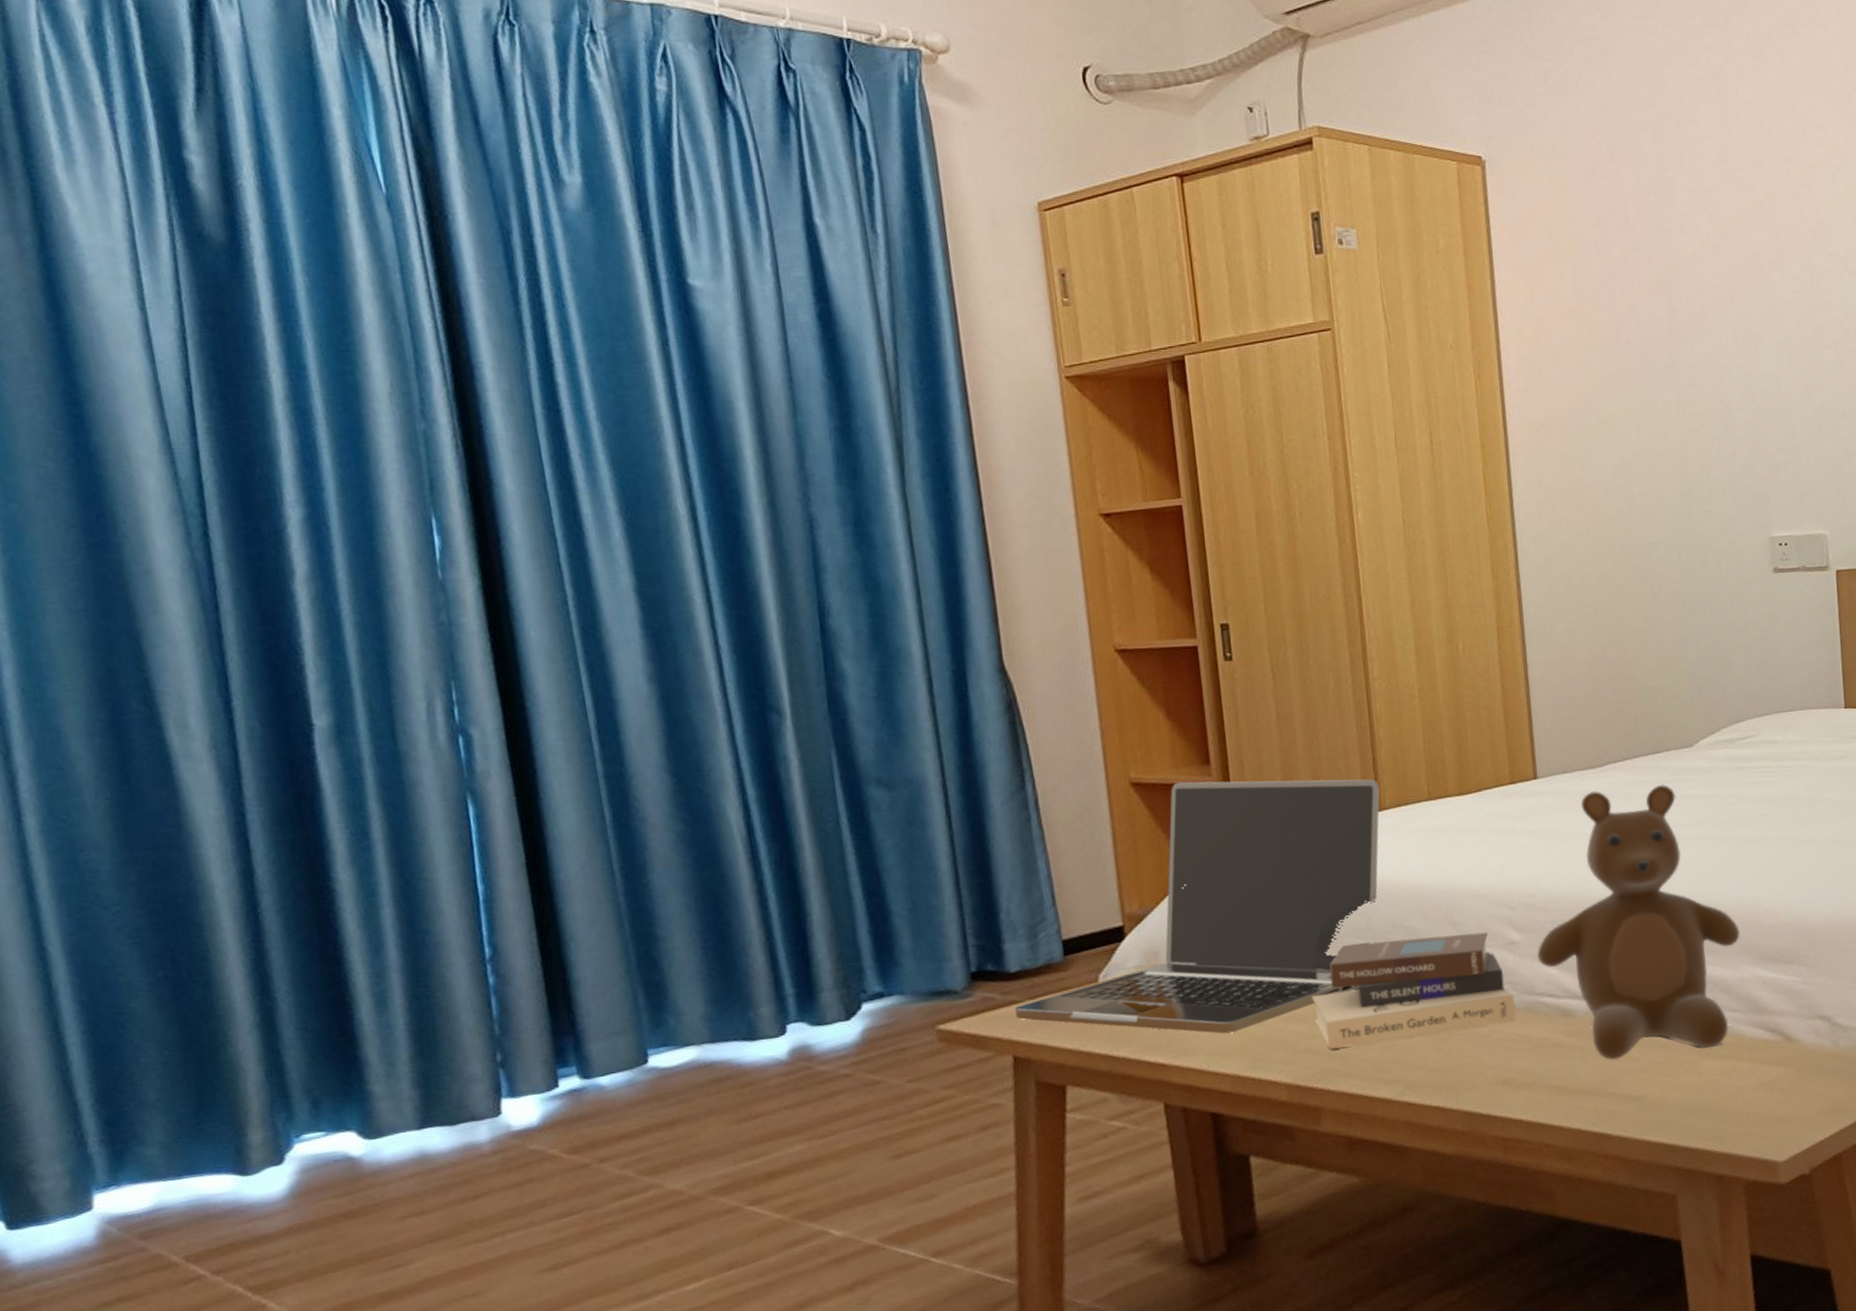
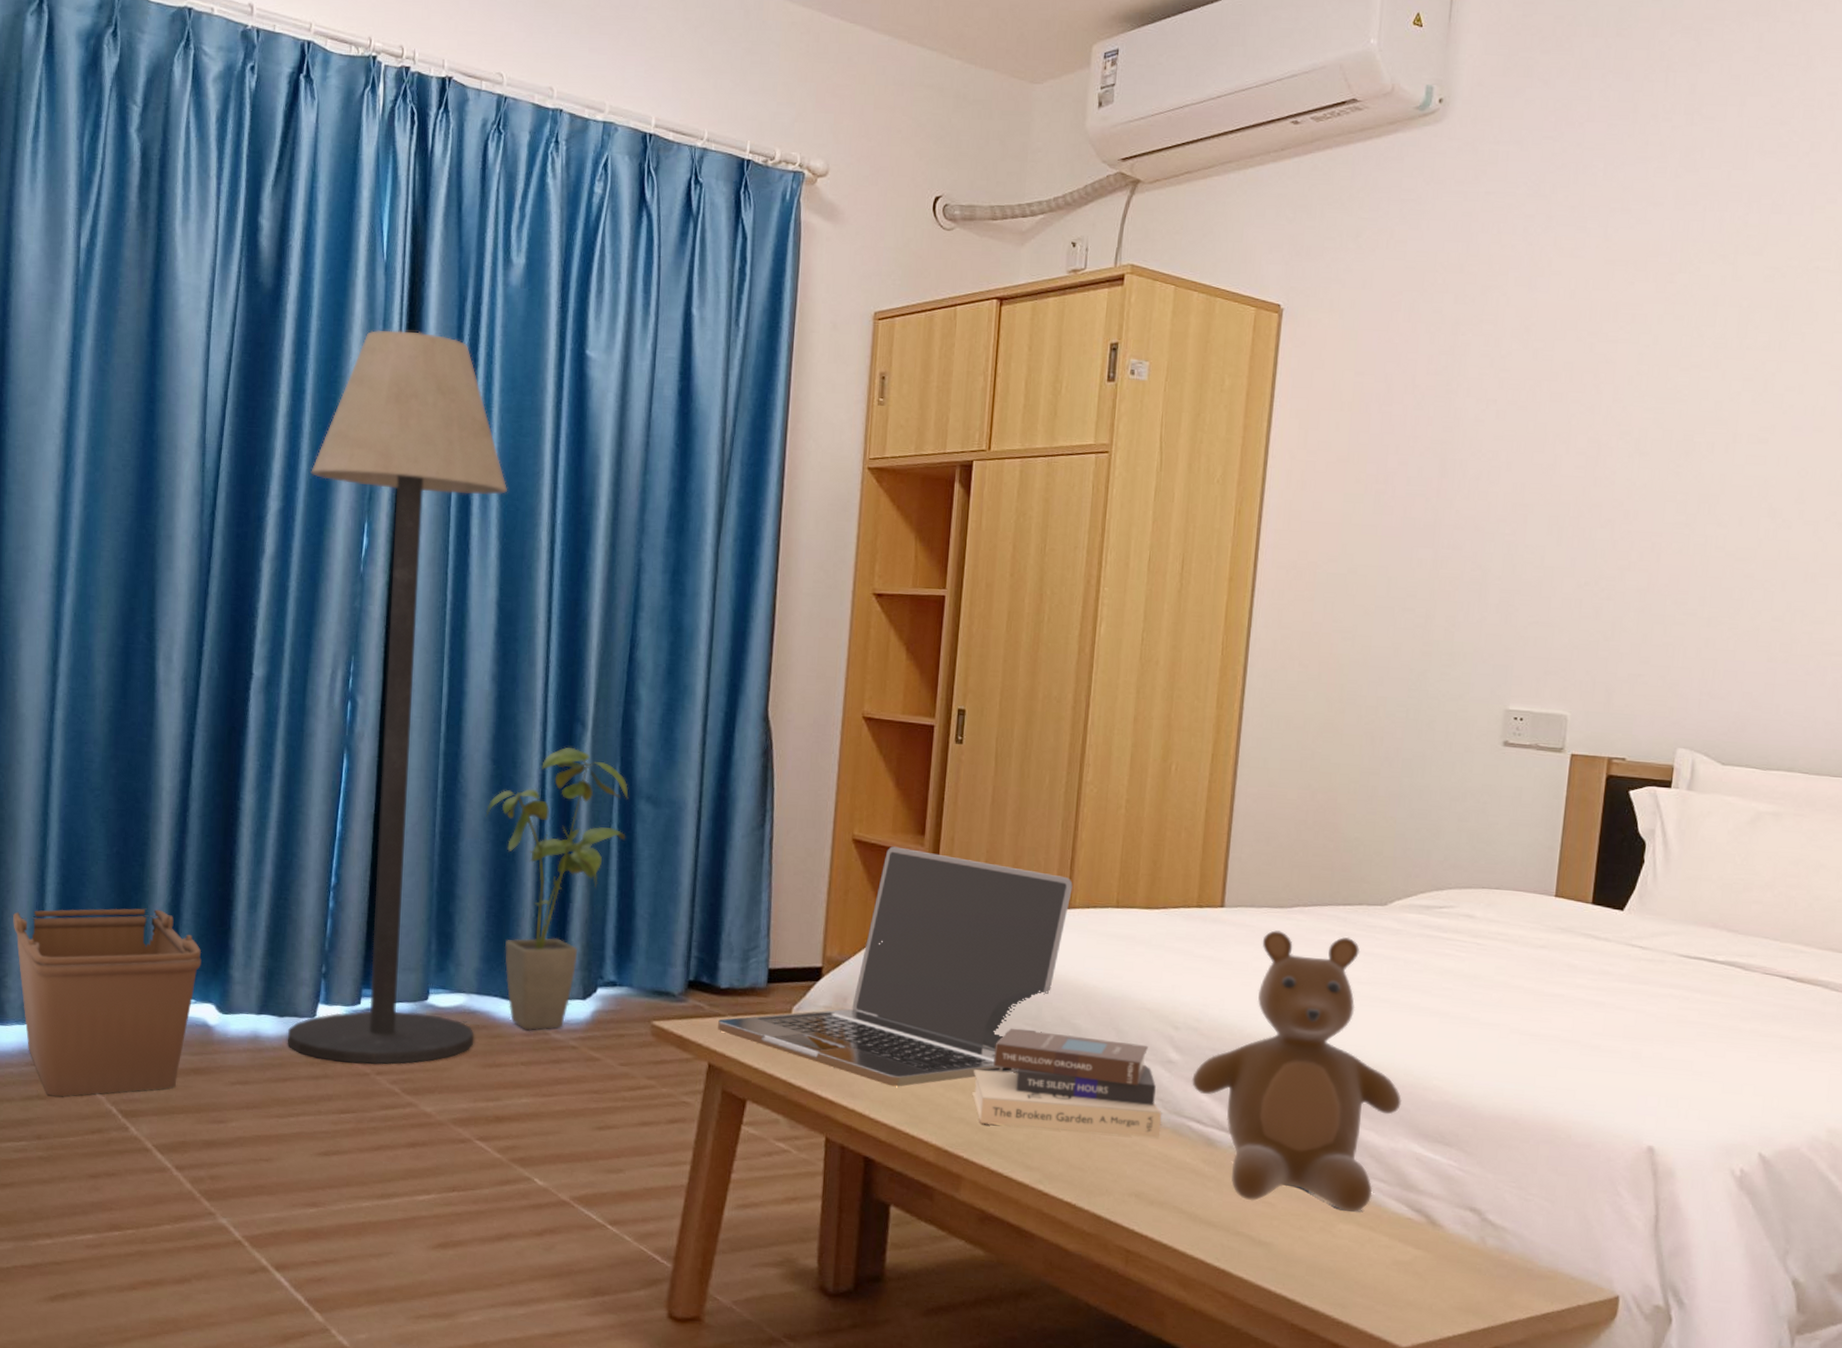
bicycle basket: none [22,1034,324,1294] -> present [13,908,202,1097]
floor lamp: none [337,277,719,1163] -> present [287,329,507,1065]
house plant: none [675,741,861,1069] -> present [485,747,629,1031]

